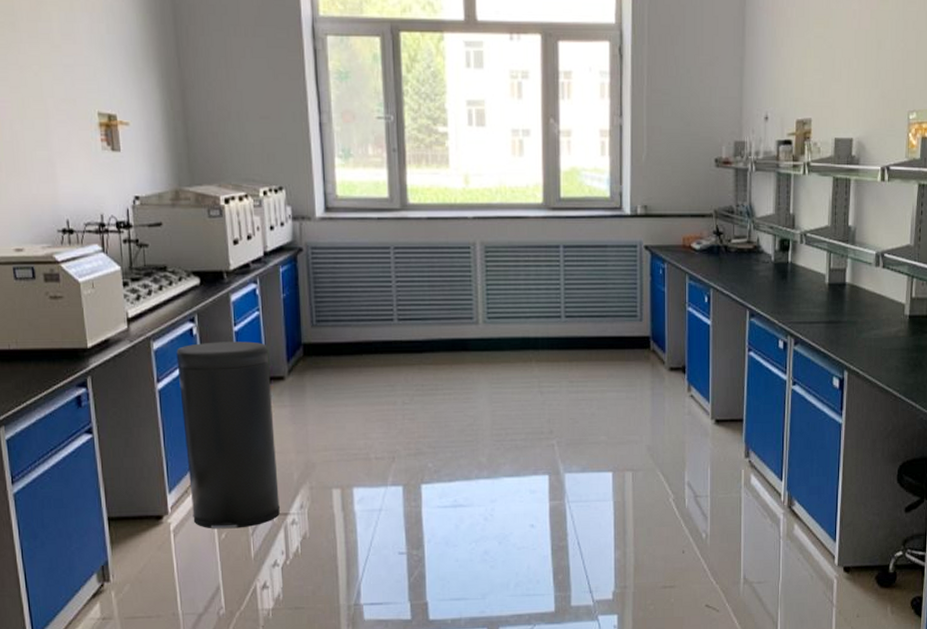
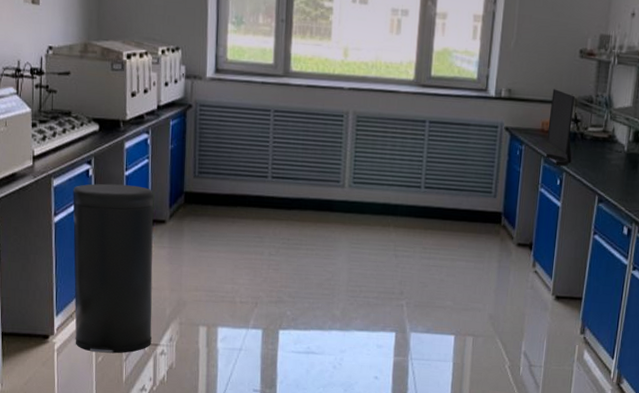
computer monitor: none [689,202,718,283] -> present [545,89,575,166]

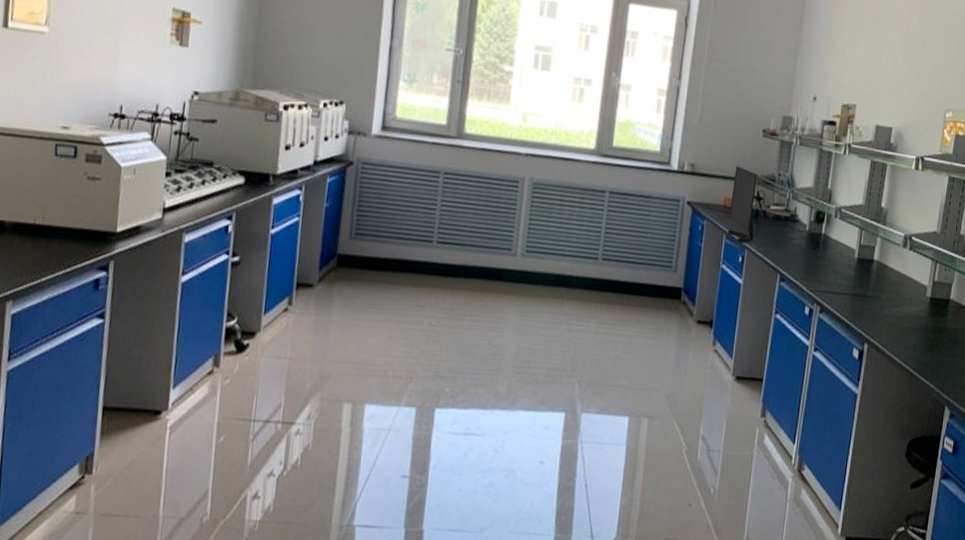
pedal bin: present [73,183,154,354] -> none [193,241,302,433]

